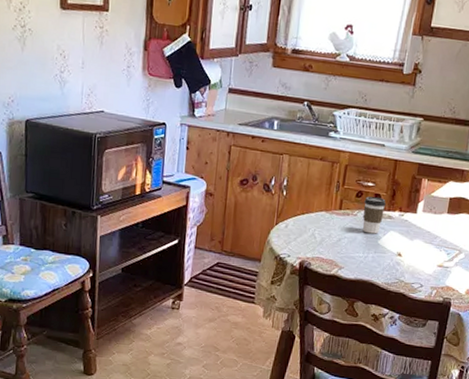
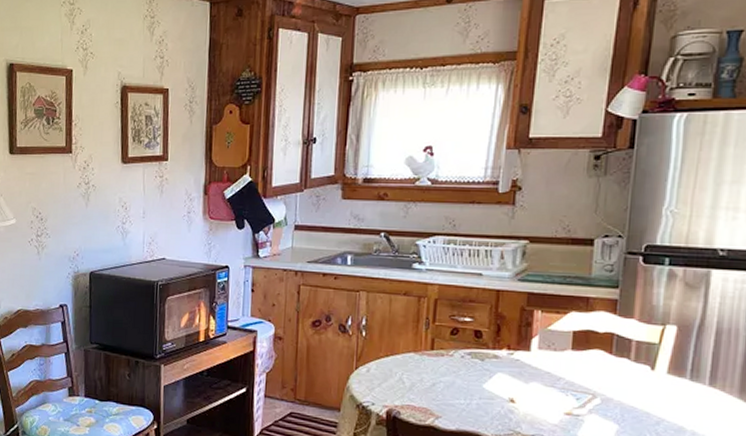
coffee cup: present [362,196,387,234] -> none [461,333,490,377]

